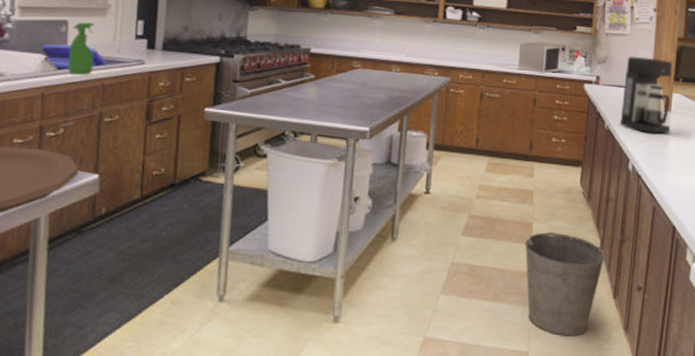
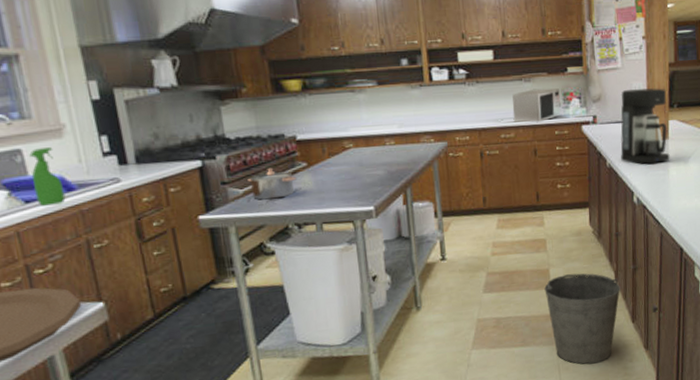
cooking pot: none [256,74,302,105] -> present [246,167,297,200]

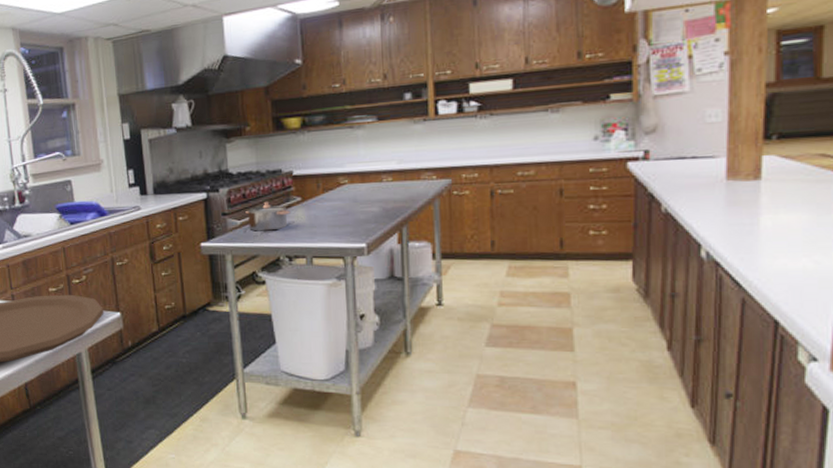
spray bottle: present [29,147,66,207] -> none [76,179,99,229]
microwave: present [512,88,561,123] -> none [533,118,599,159]
bucket: present [544,273,621,365] -> none [565,337,676,450]
coffee maker: present [620,88,670,165] -> none [683,115,762,211]

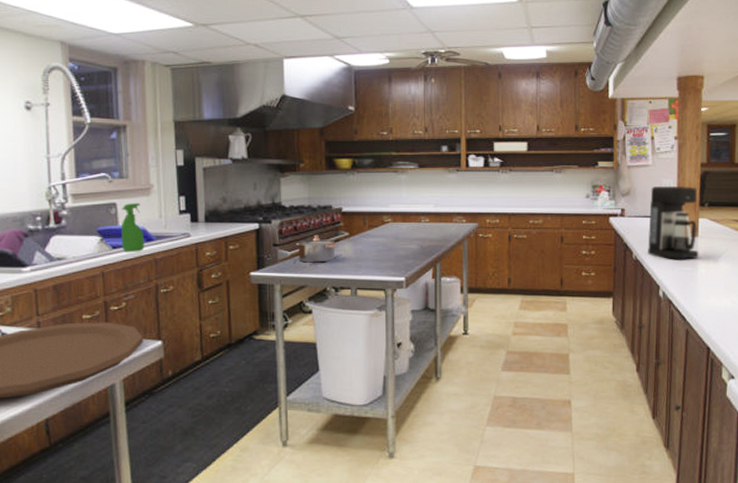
spray bottle: none [76,179,99,229] -> present [120,203,145,253]
coffee maker: none [683,115,762,211] -> present [648,185,699,260]

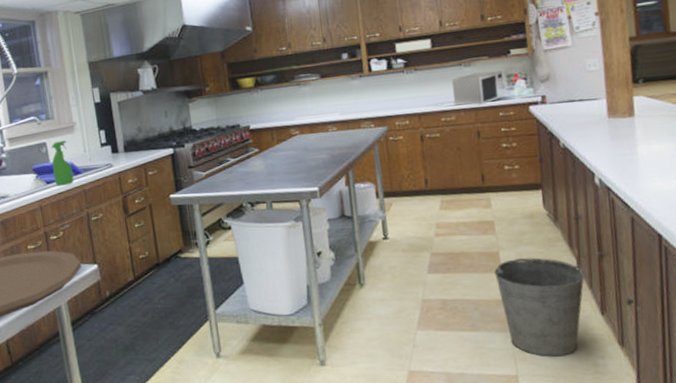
cooking pot: present [295,234,338,263] -> none [208,153,250,182]
microwave: none [542,180,590,212] -> present [452,71,505,106]
bucket: none [563,361,642,457] -> present [494,257,585,357]
coffee maker: present [648,185,699,260] -> none [572,63,638,144]

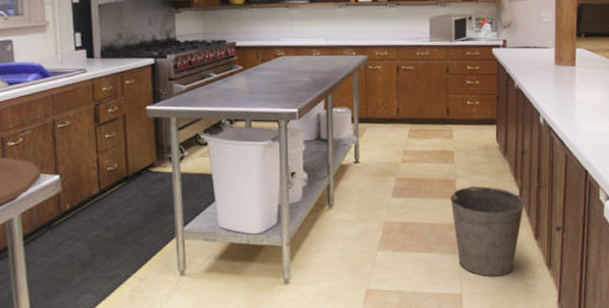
spray bottle: present [51,141,74,187] -> none [16,40,41,90]

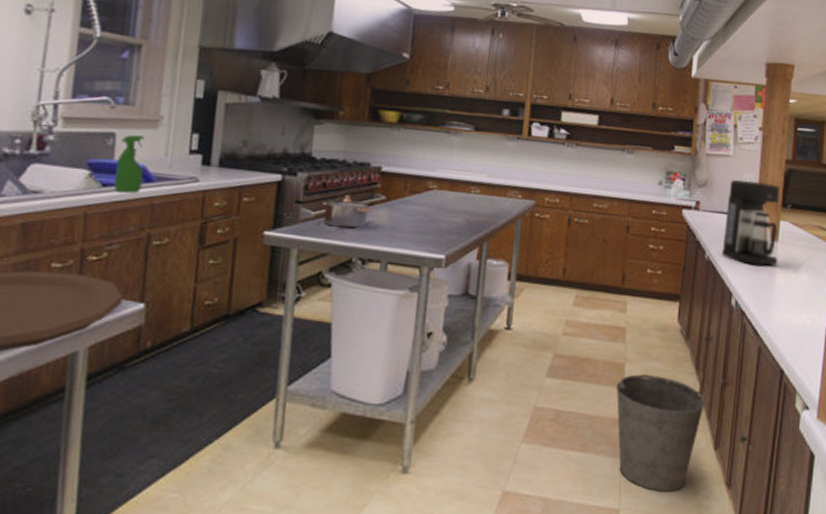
spray bottle: none [16,40,41,90] -> present [113,135,145,194]
cooking pot: none [190,68,232,96] -> present [321,194,372,229]
microwave: present [428,13,473,44] -> none [609,161,663,199]
coffee maker: none [528,17,577,88] -> present [722,180,780,266]

